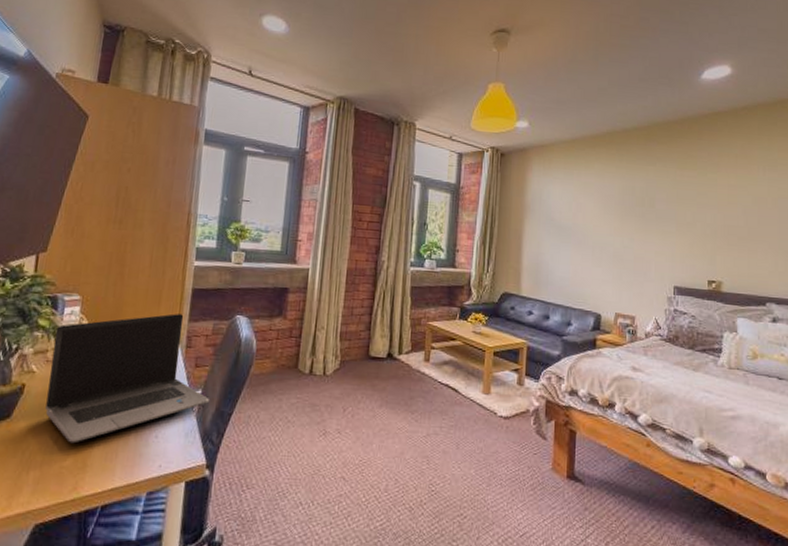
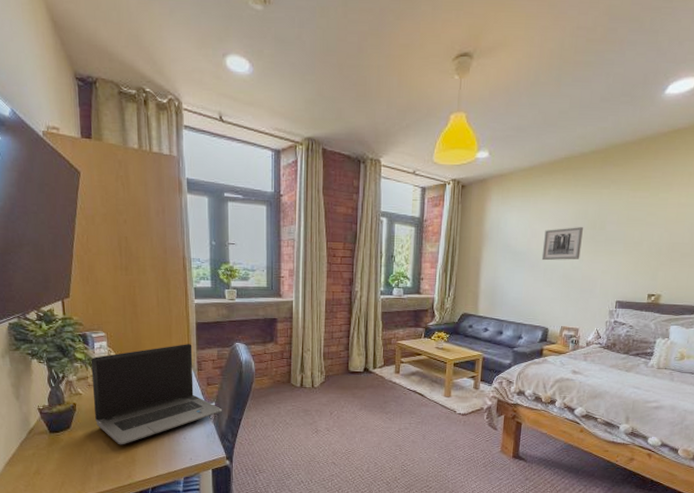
wall art: none [589,203,631,239] -> present [541,227,583,261]

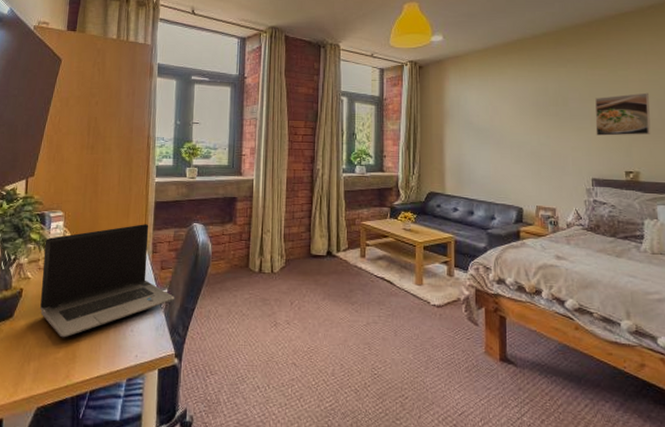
wall art: present [541,227,583,261] -> none [506,104,546,137]
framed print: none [627,216,684,260] -> present [595,92,651,136]

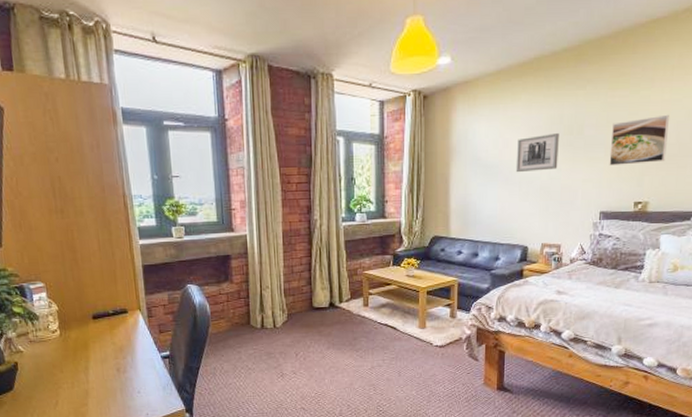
laptop computer: present [40,224,174,338] -> none [30,289,177,404]
wall art: none [506,104,546,137] -> present [515,133,559,173]

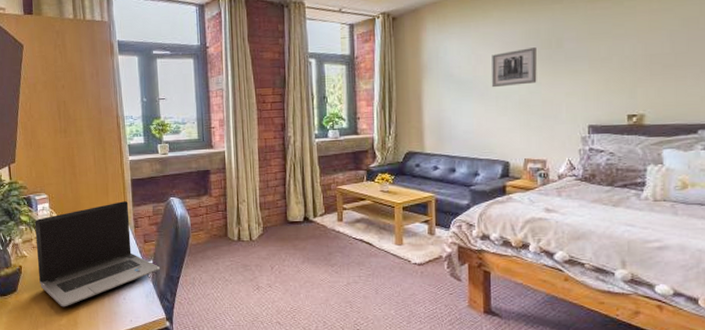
laptop computer: none [30,289,177,404] -> present [34,201,160,307]
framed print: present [609,114,669,166] -> none [594,24,661,78]

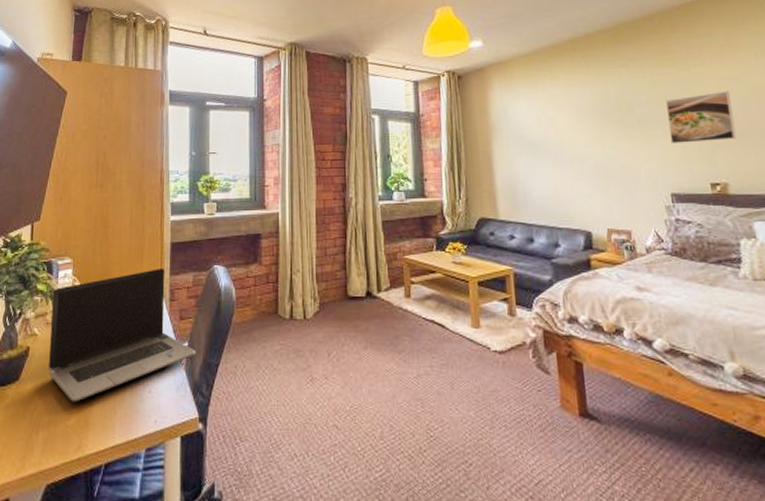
wall art: present [491,47,537,88] -> none [562,110,612,151]
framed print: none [594,24,661,78] -> present [666,90,737,143]

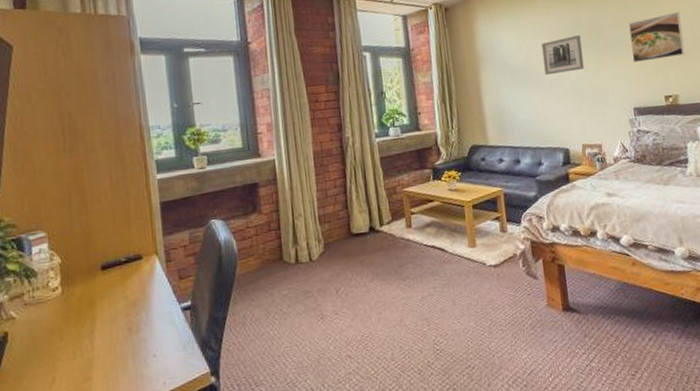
laptop computer: present [48,269,196,402] -> none [27,230,200,380]
wall art: none [562,110,612,151] -> present [541,35,585,76]

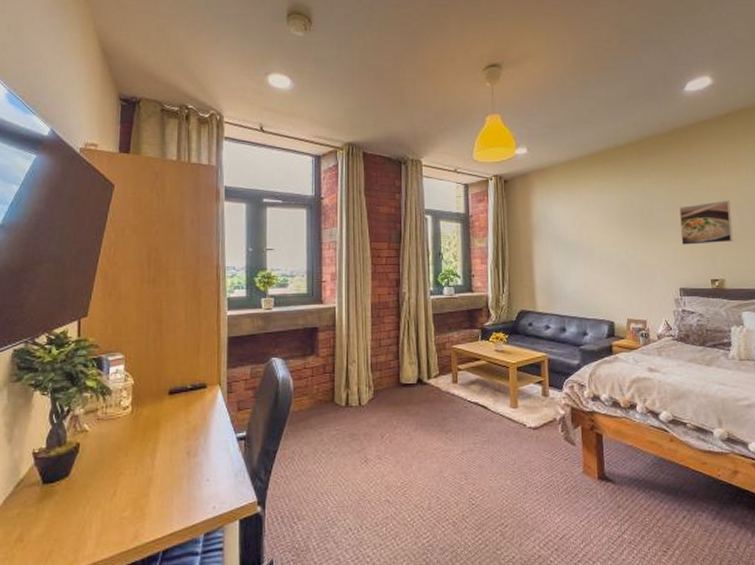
wall art: present [541,35,585,76] -> none [594,215,634,251]

